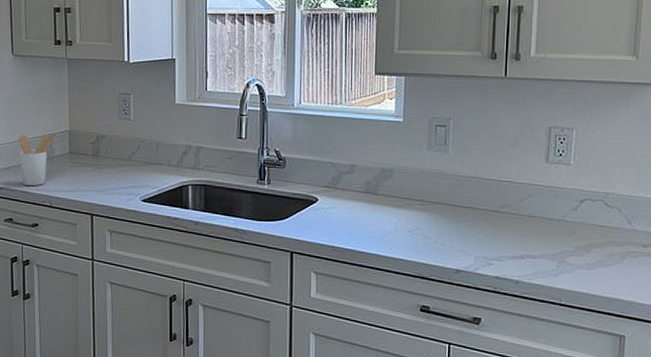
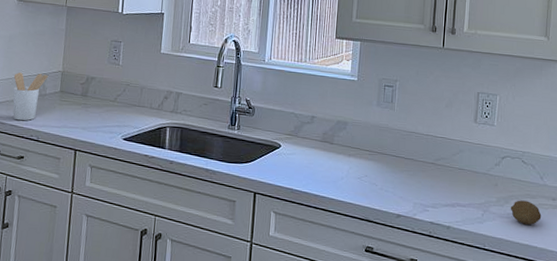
fruit: none [591,248,630,276] -> present [510,200,542,225]

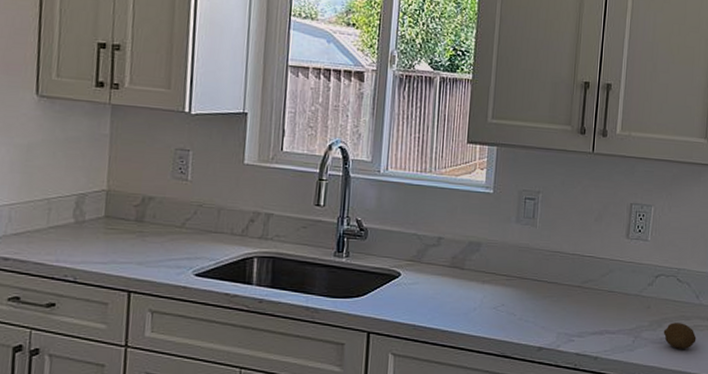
utensil holder: present [12,72,49,121] -> none [36,192,88,257]

